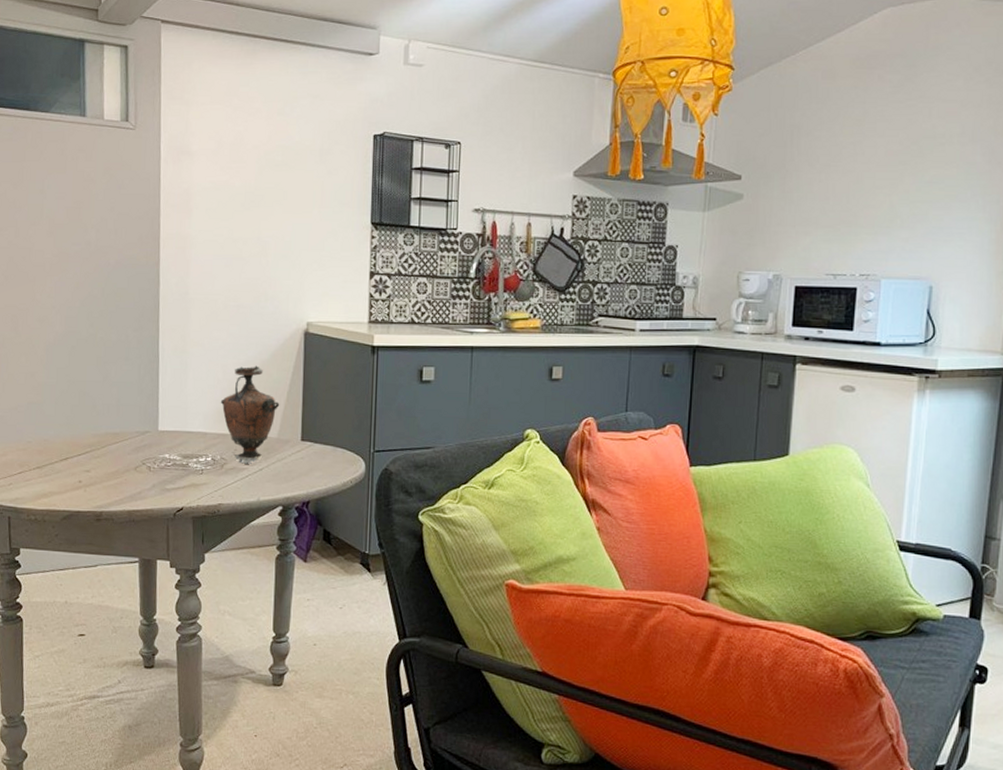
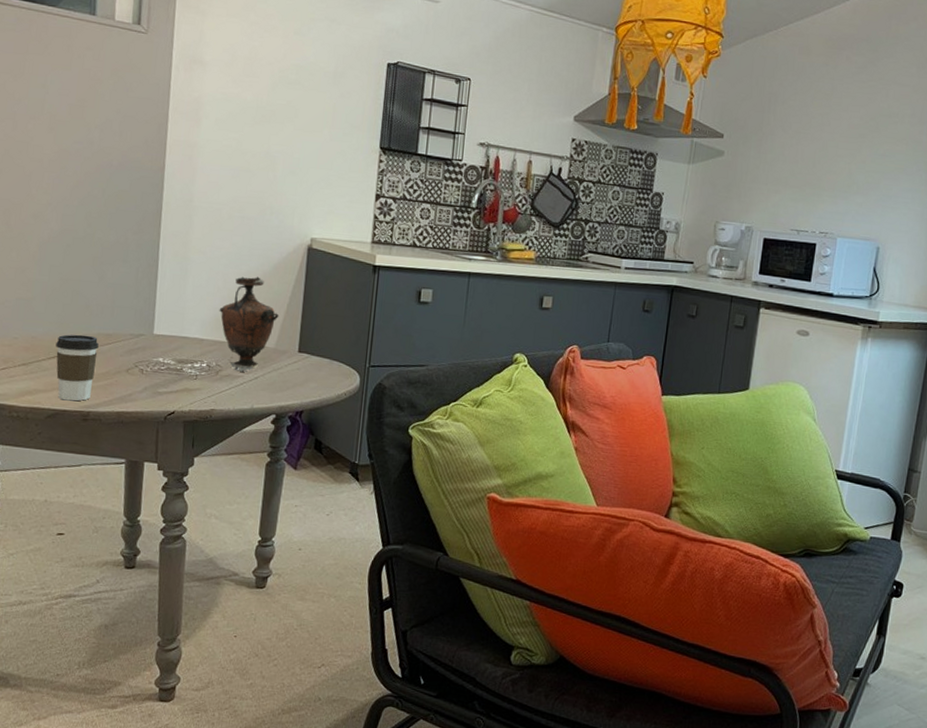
coffee cup: none [67,435,107,502] -> present [56,334,99,401]

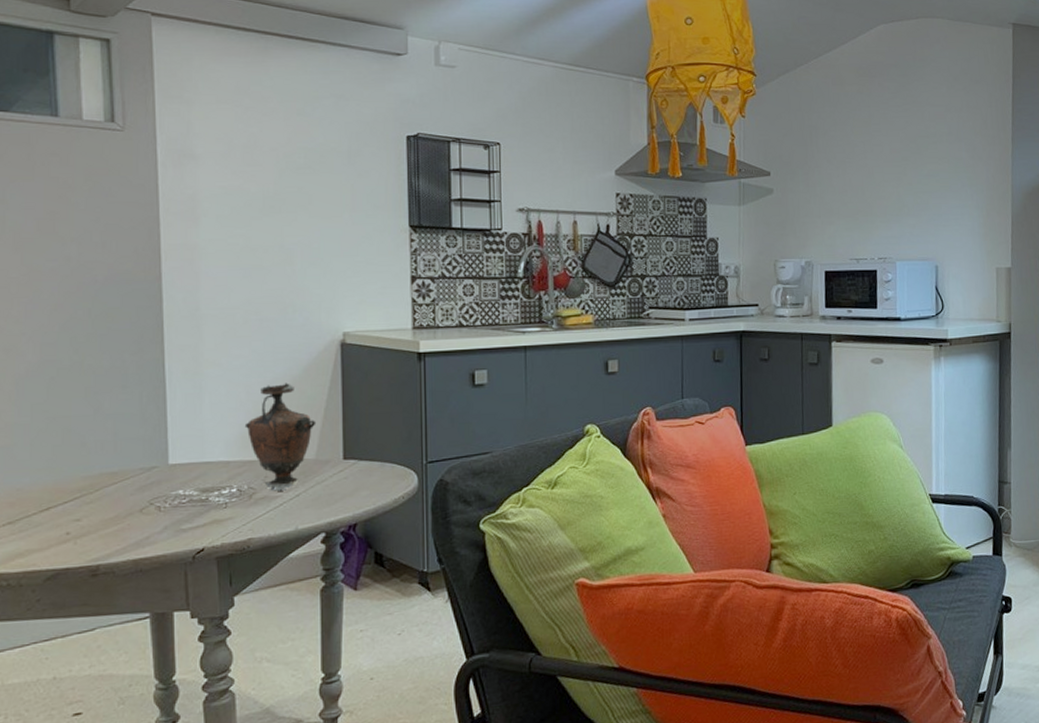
coffee cup: present [56,334,99,401] -> none [48,477,102,557]

